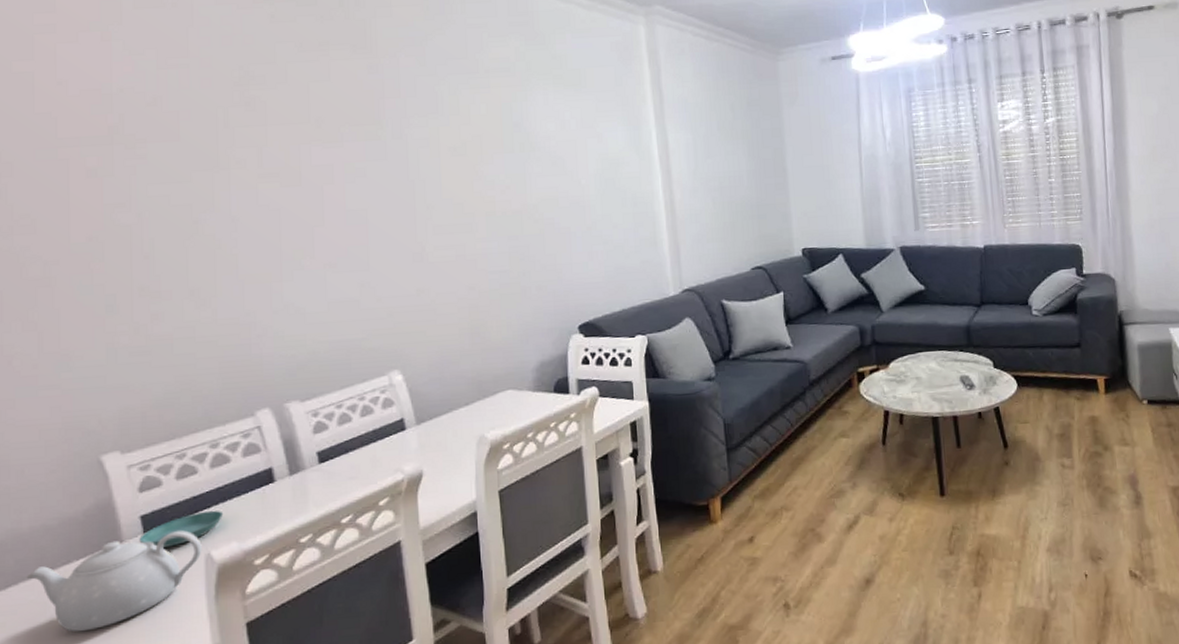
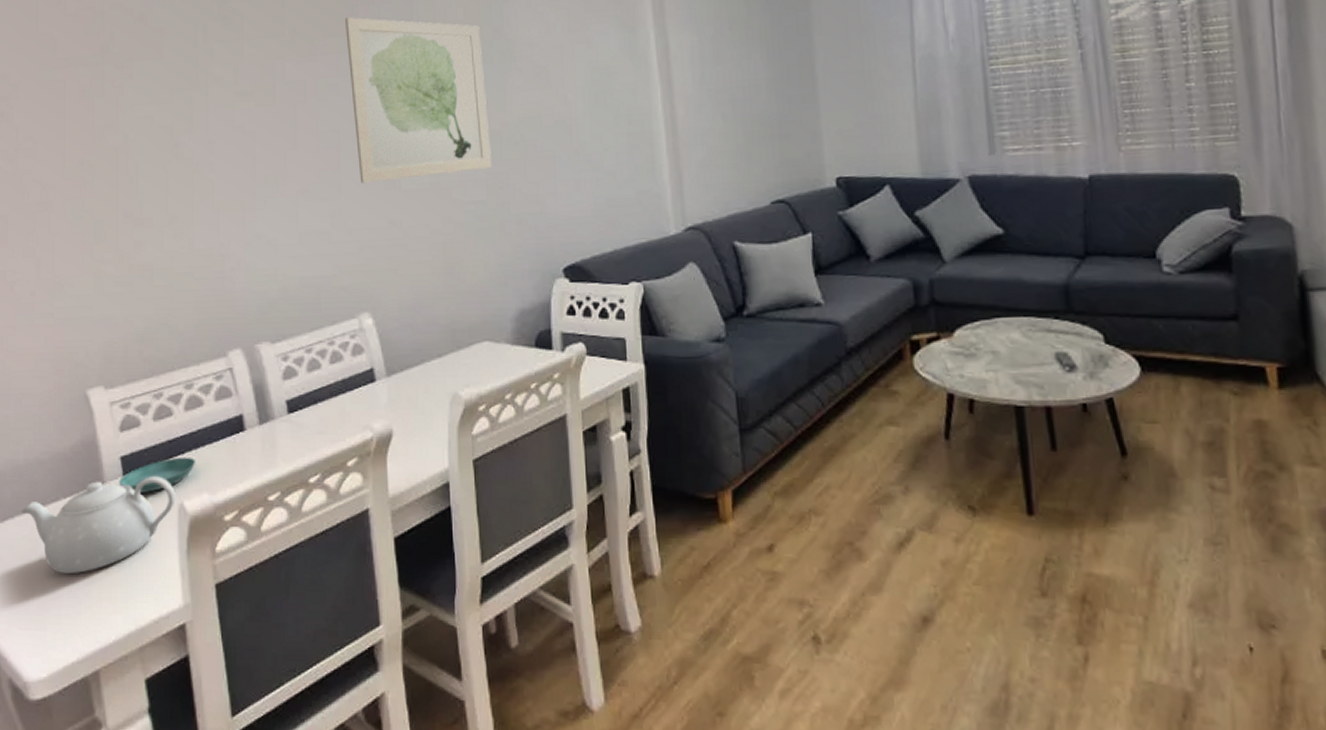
wall art: none [372,108,513,257] -> present [345,17,492,183]

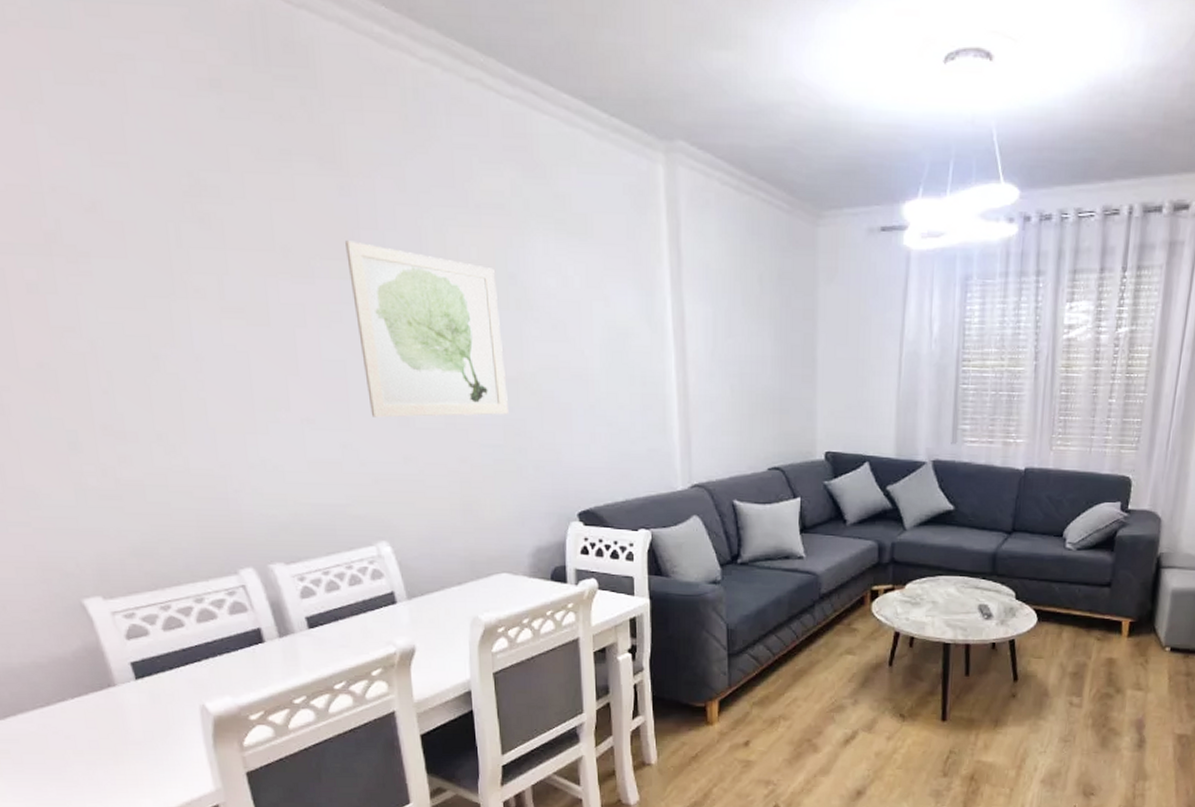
teapot: present [21,476,176,575] -> none [23,681,197,765]
saucer: present [119,457,196,493] -> none [132,664,215,695]

